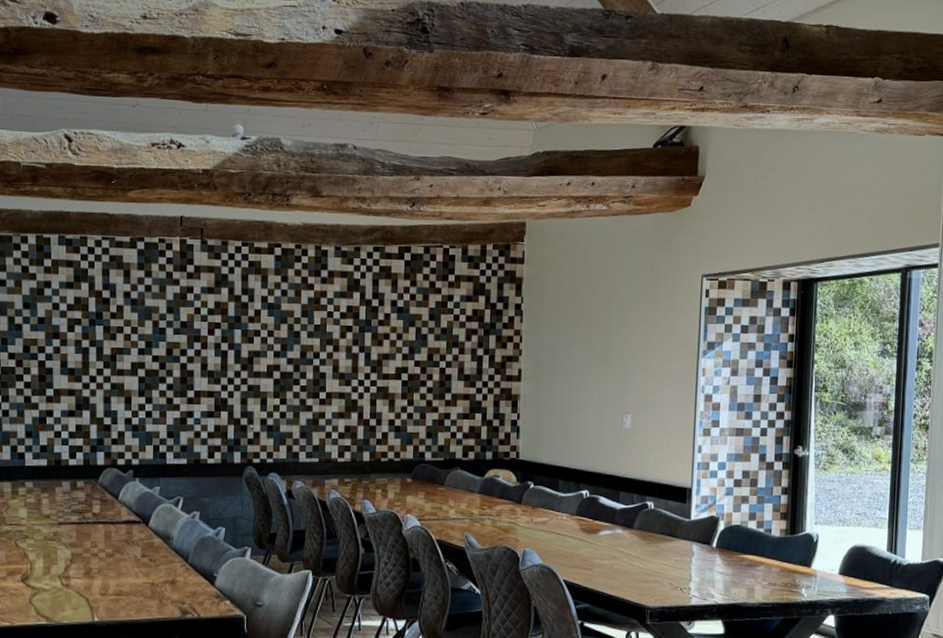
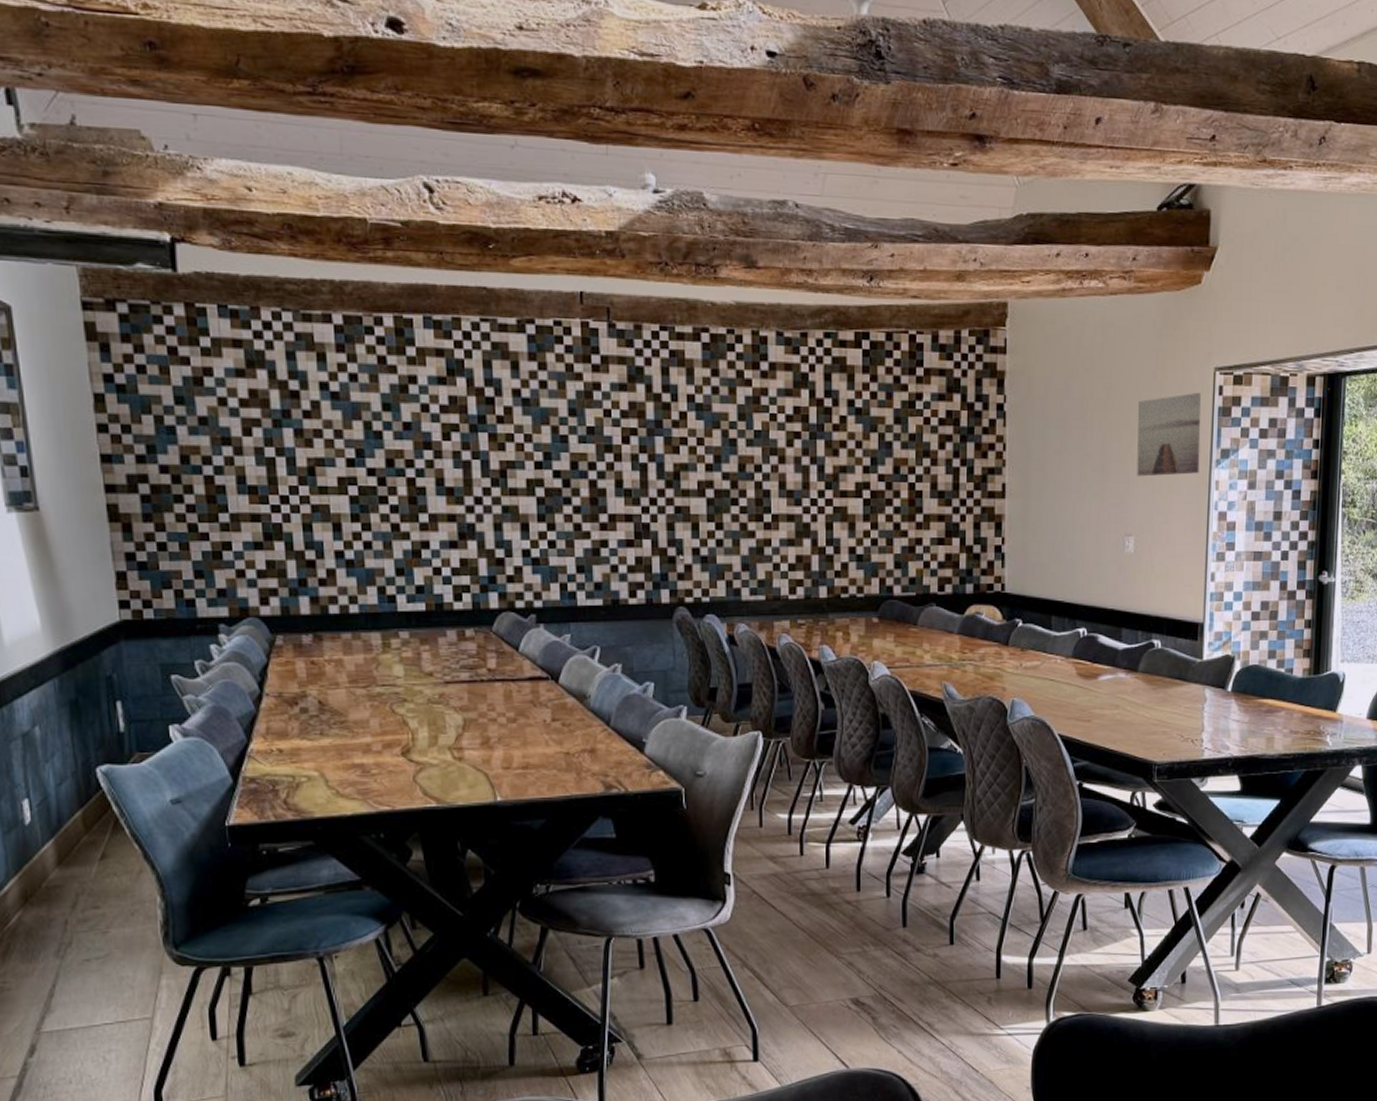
wall art: none [634,295,691,365] -> present [1137,392,1202,477]

